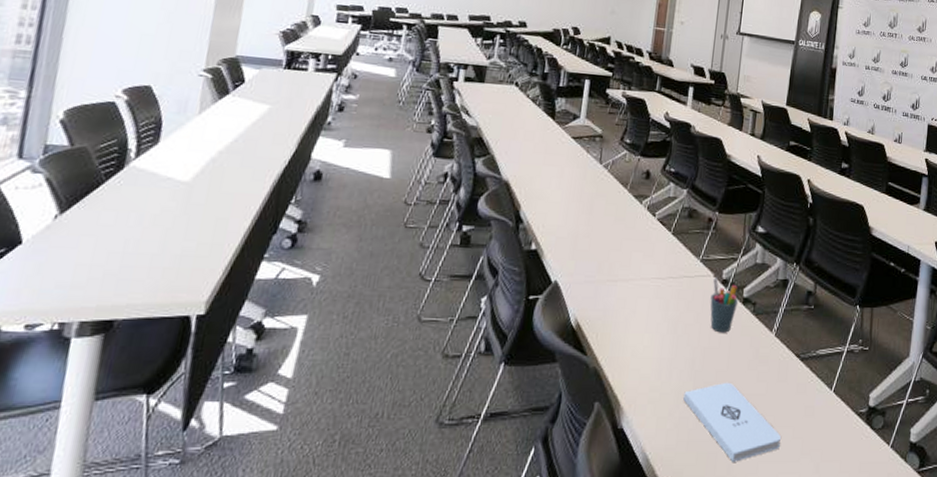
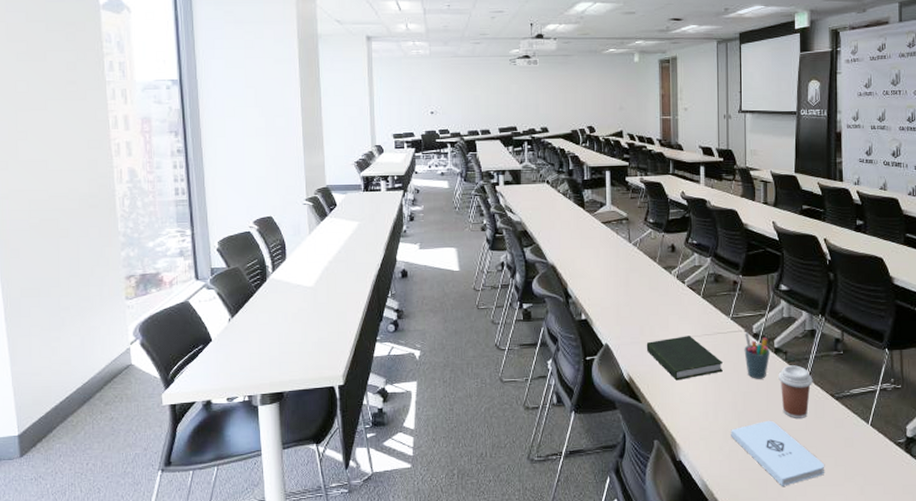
book: none [601,277,685,330] -> present [646,336,723,381]
coffee cup: none [743,318,780,381] -> present [778,365,813,418]

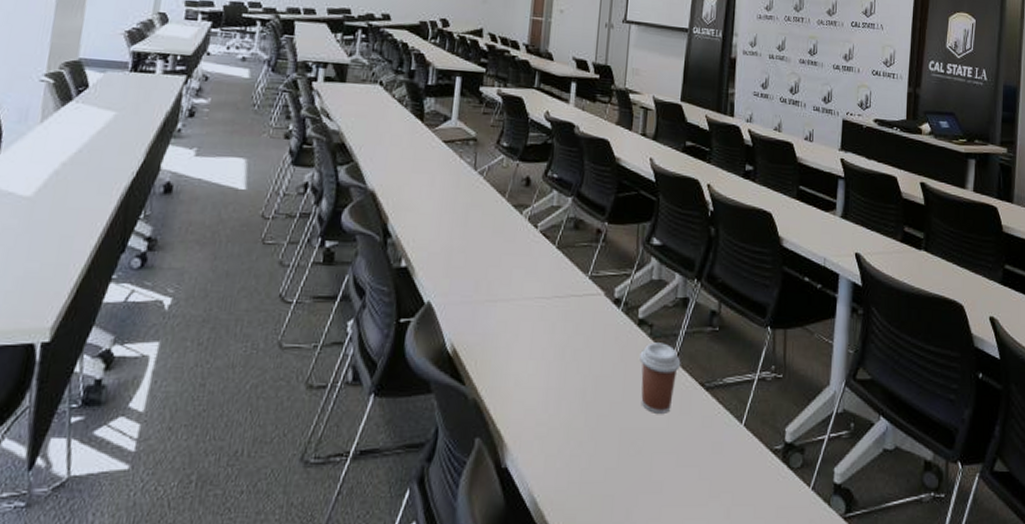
book: present [646,336,723,381] -> none [479,297,574,357]
notepad: present [731,420,824,486] -> none [574,415,685,506]
pen holder: present [744,332,771,379] -> none [601,296,633,359]

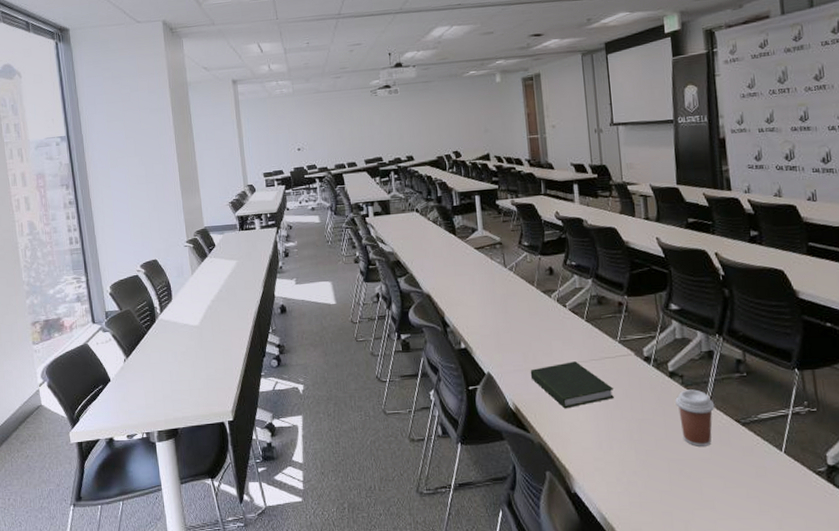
book: none [479,297,574,357] -> present [530,361,614,409]

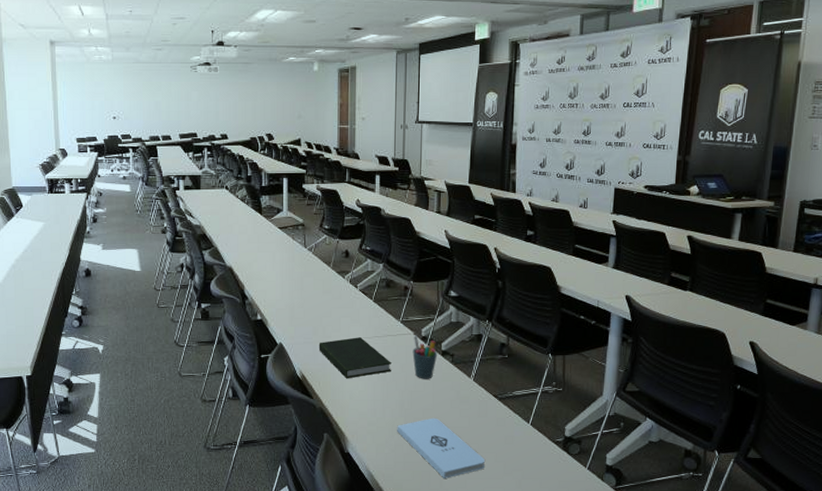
notepad: none [627,449,735,520] -> present [397,417,485,478]
pen holder: none [635,356,665,405] -> present [412,335,438,379]
coffee cup: present [675,389,715,446] -> none [444,367,478,417]

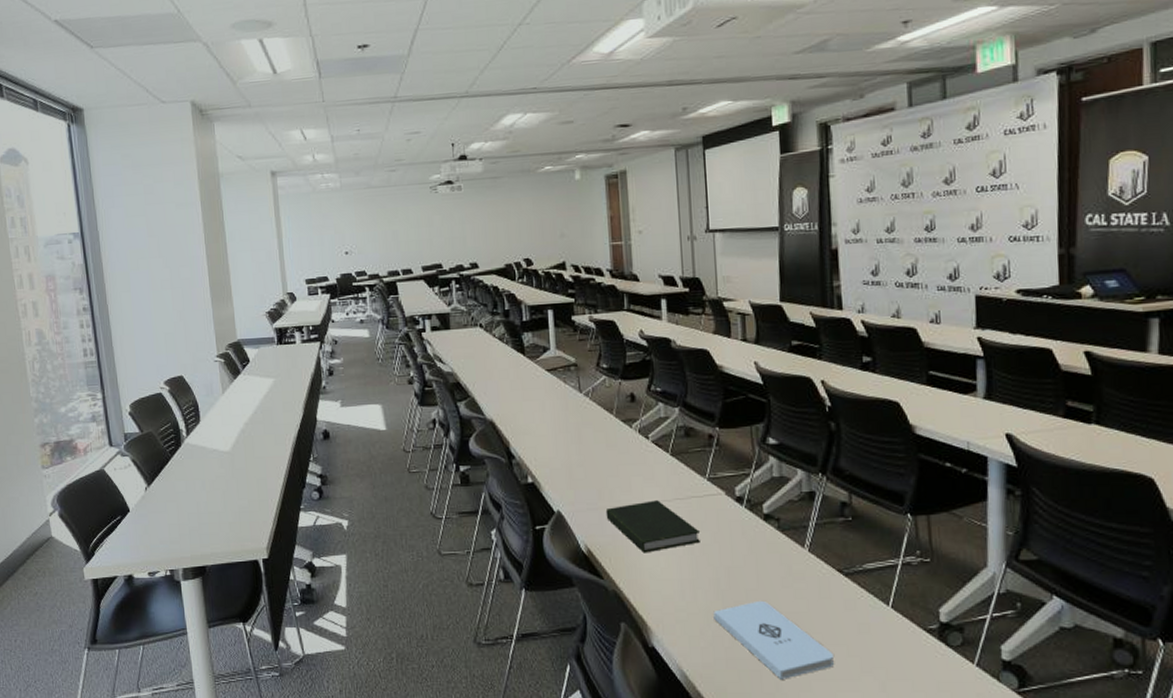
pen holder: present [412,335,438,379] -> none [725,495,759,551]

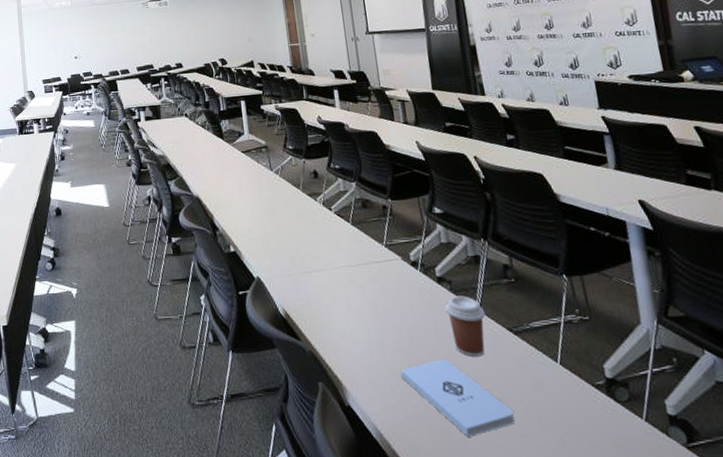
book: present [605,500,700,553] -> none [299,266,383,316]
coffee cup: none [770,534,815,598] -> present [445,296,486,357]

